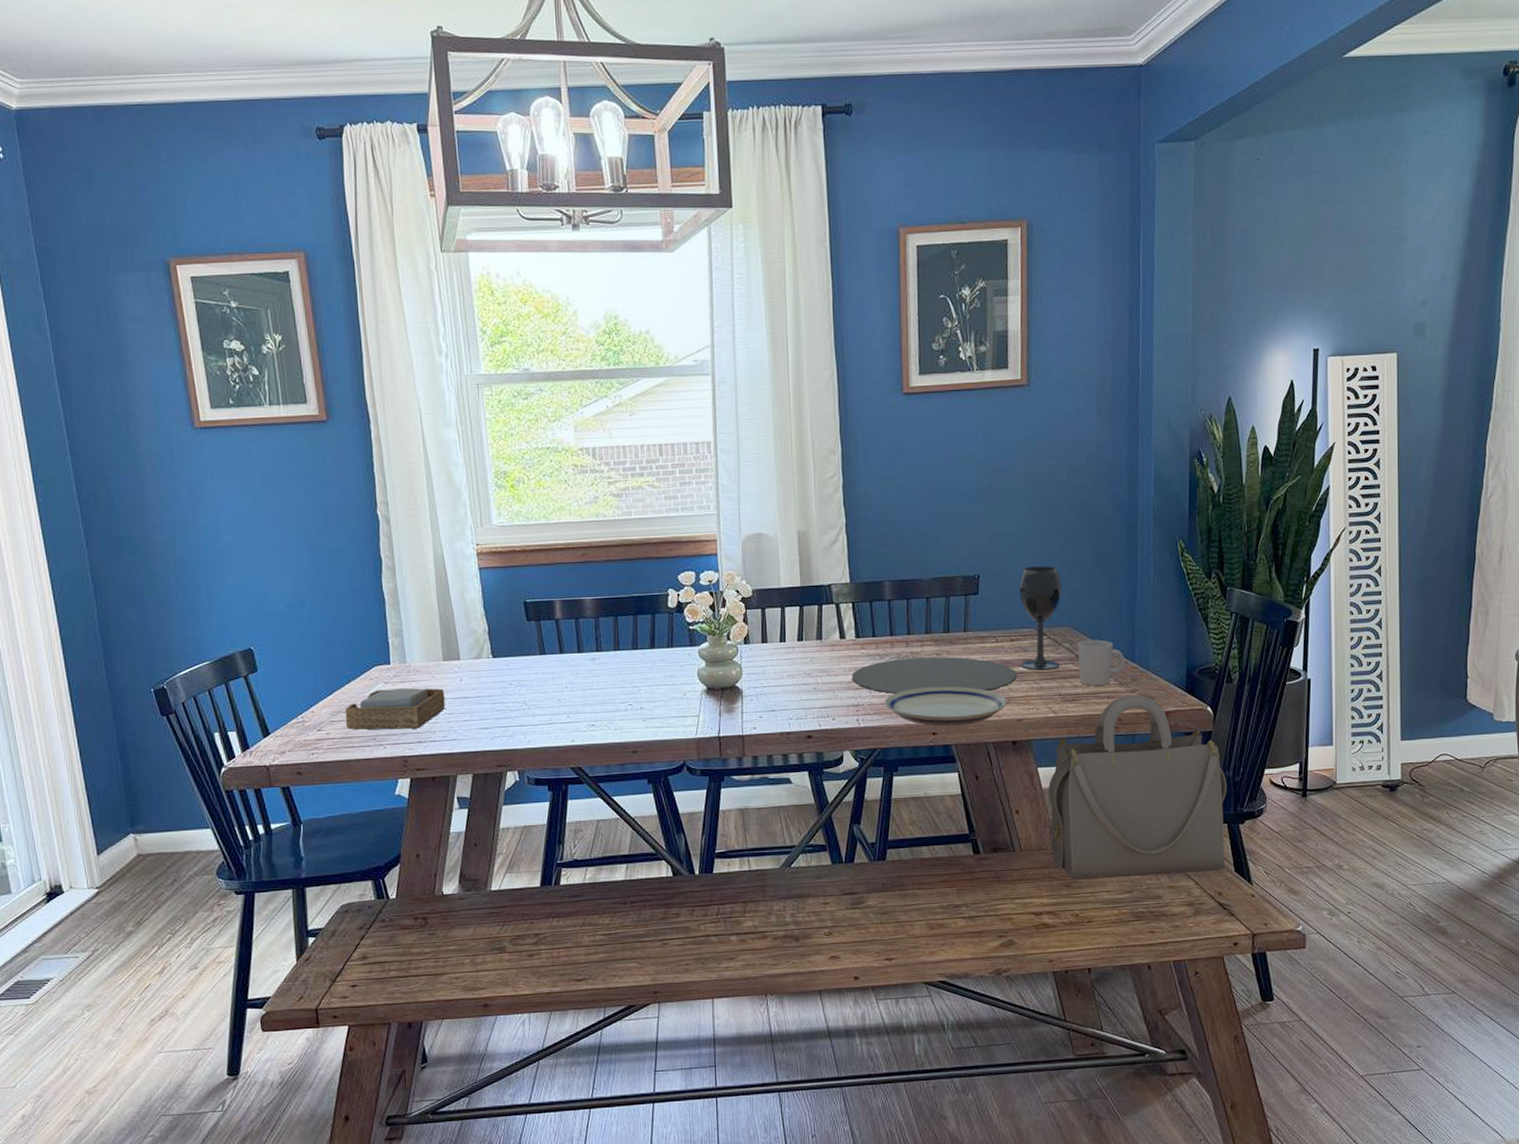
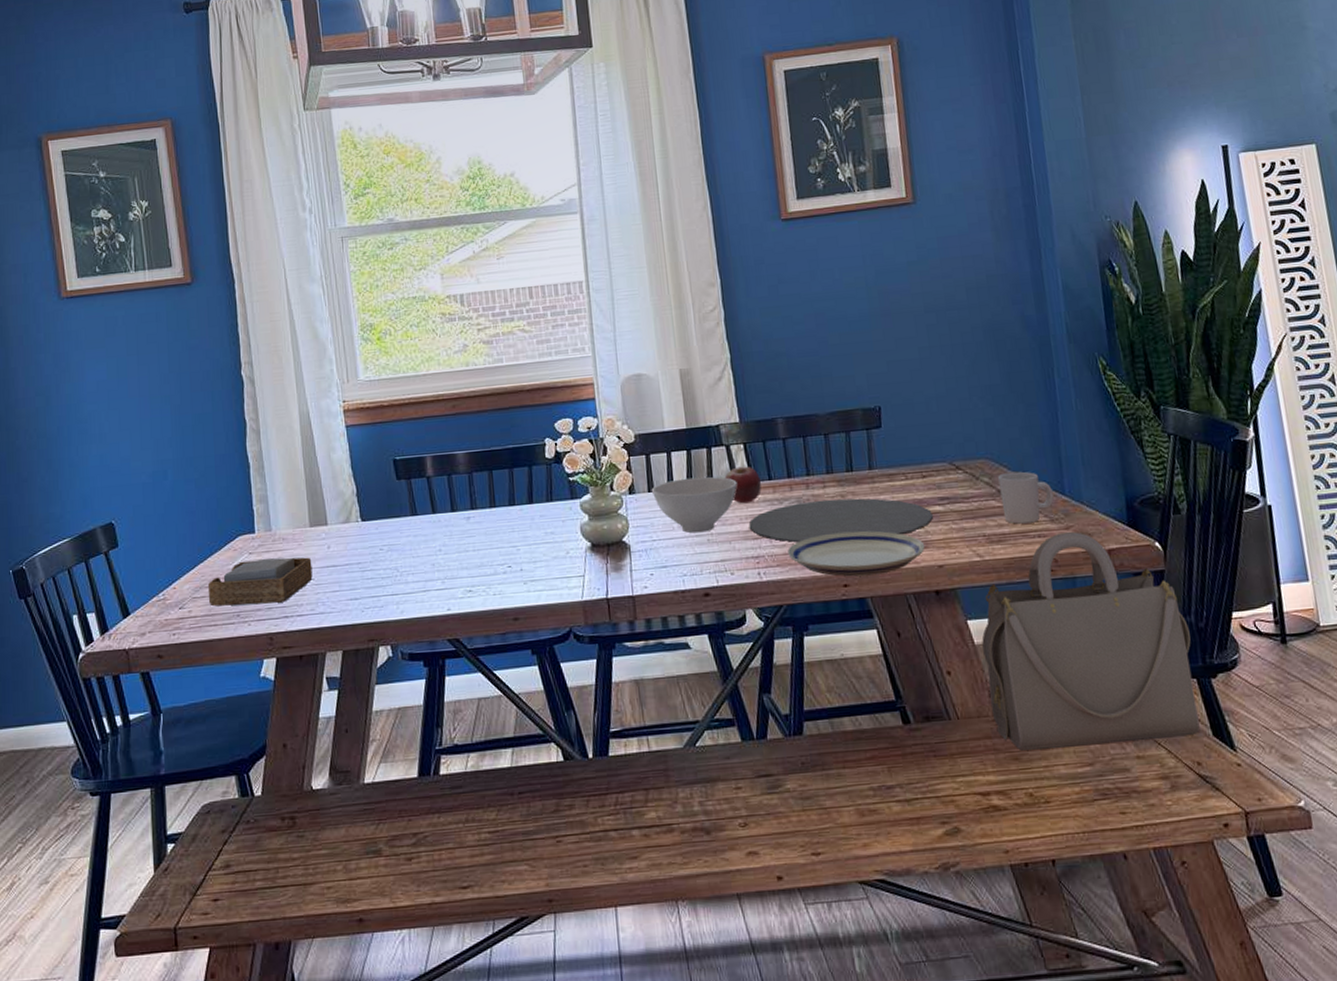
bowl: none [764,631,844,682] -> present [651,476,737,533]
fruit: none [832,623,865,657] -> present [724,466,761,504]
wine glass: present [1019,566,1062,670] -> none [925,393,980,509]

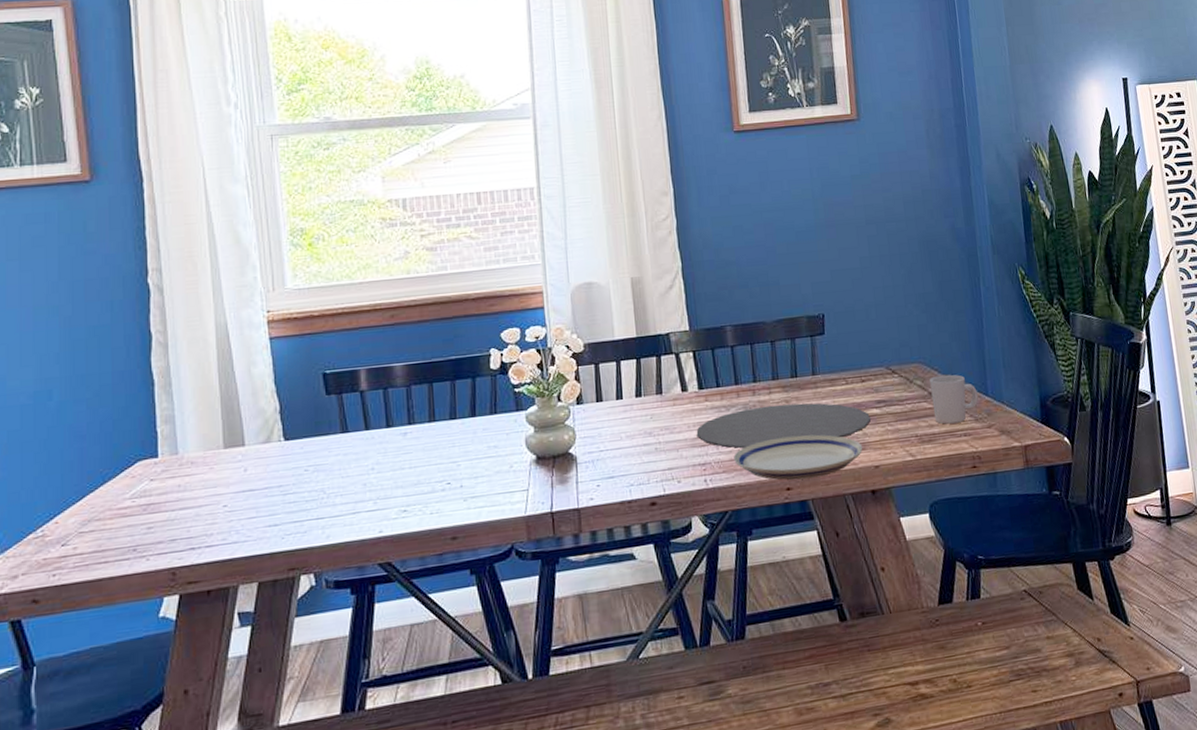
napkin holder: present [207,557,313,607] -> none [98,481,226,542]
bowl: present [651,476,737,533] -> none [599,385,686,442]
fruit: present [724,466,761,504] -> none [673,373,709,412]
handbag: present [981,532,1200,751] -> none [913,430,1100,639]

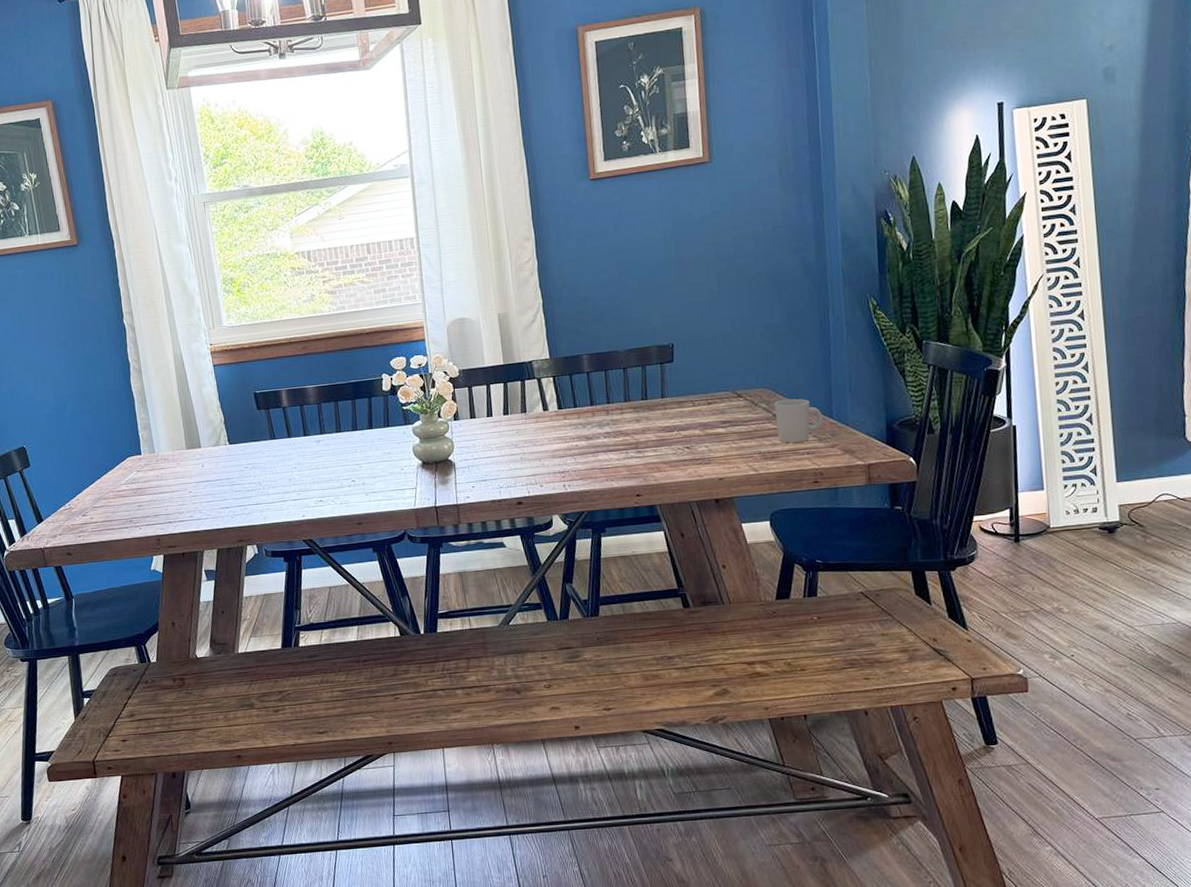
placemat: present [696,403,871,449] -> none [556,422,716,460]
plate: present [734,434,863,480] -> none [589,449,708,488]

